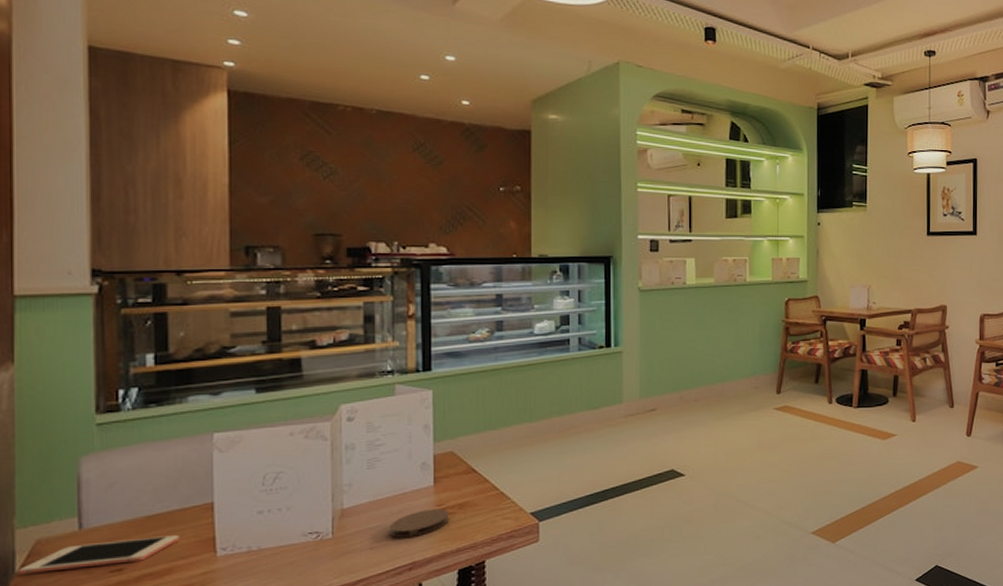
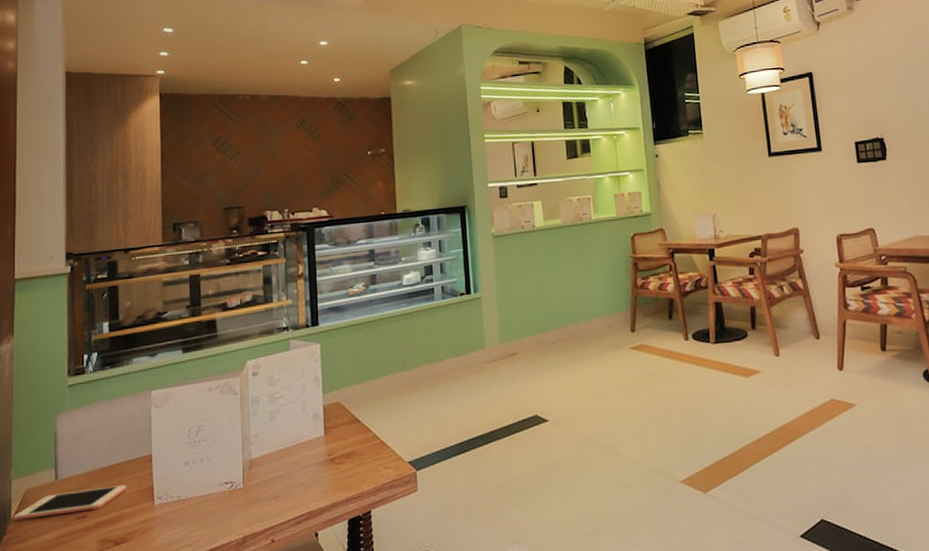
coaster: present [389,509,449,538] -> none [289,458,339,488]

